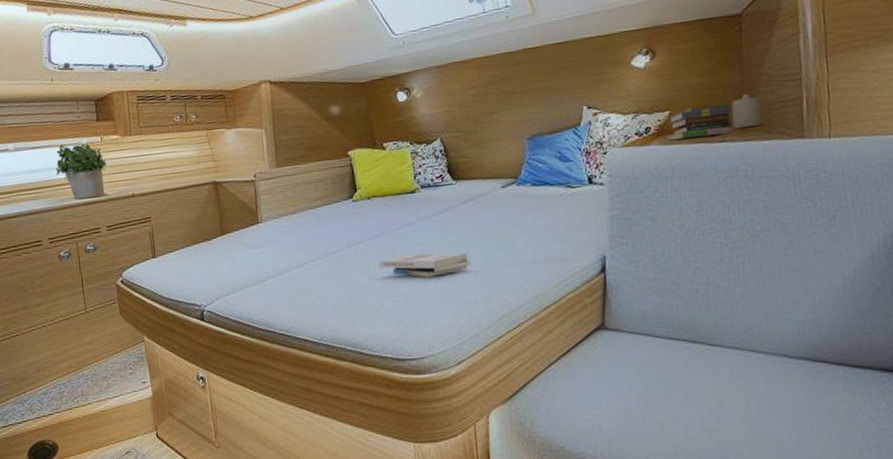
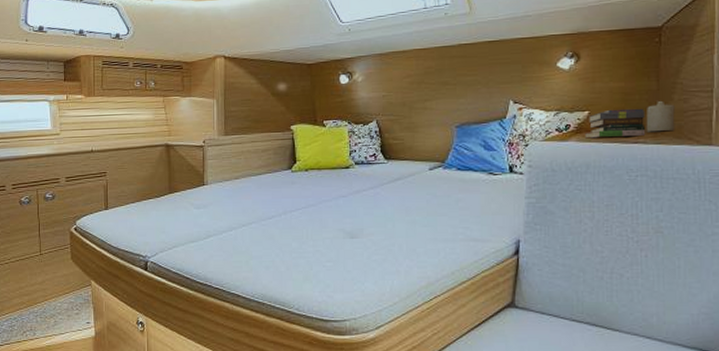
potted plant: present [55,143,107,200] -> none [23,99,70,151]
books: present [378,252,470,278] -> none [311,223,395,247]

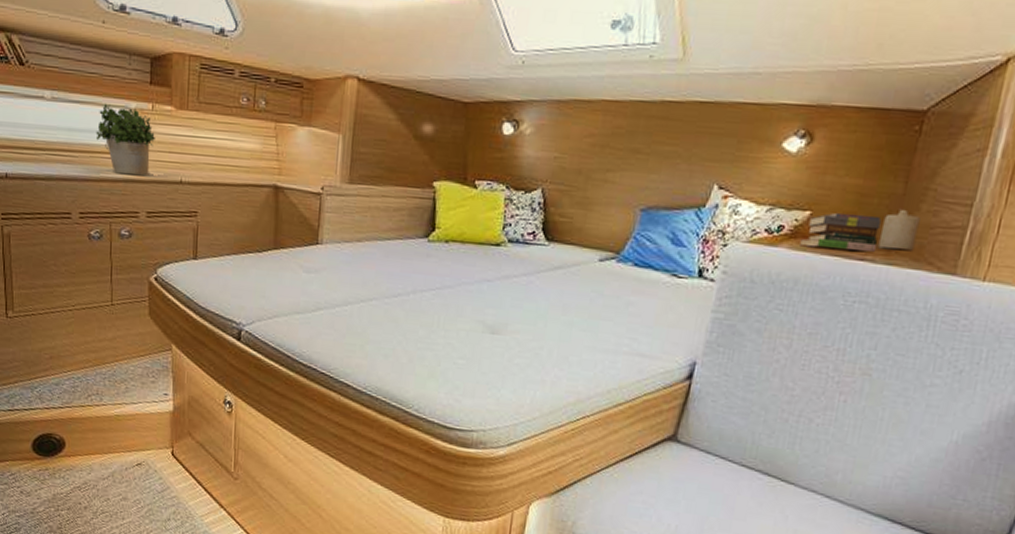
potted plant: none [23,99,70,151] -> present [96,103,155,176]

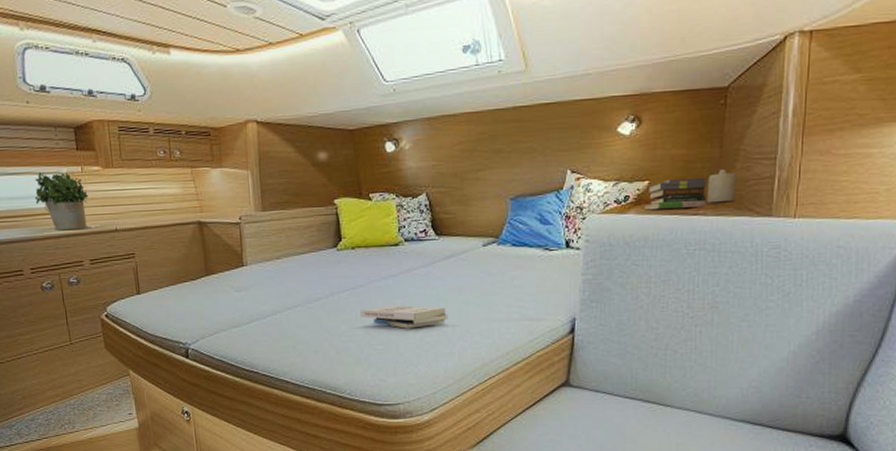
books: none [443,314,546,346] -> present [360,304,448,329]

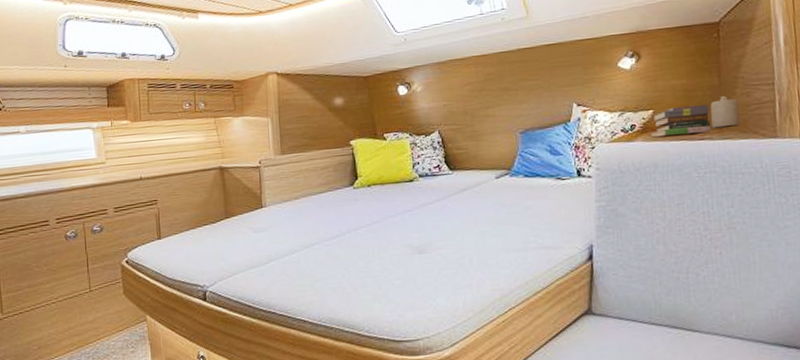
potted plant: present [34,171,88,231] -> none [65,127,116,182]
books: present [360,304,448,329] -> none [377,239,465,263]

